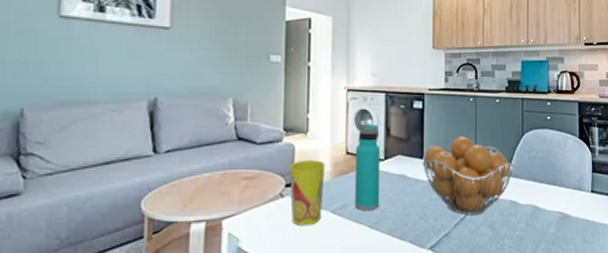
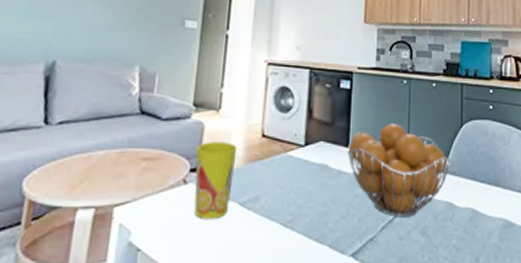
water bottle: present [354,124,381,211] -> none [267,104,301,206]

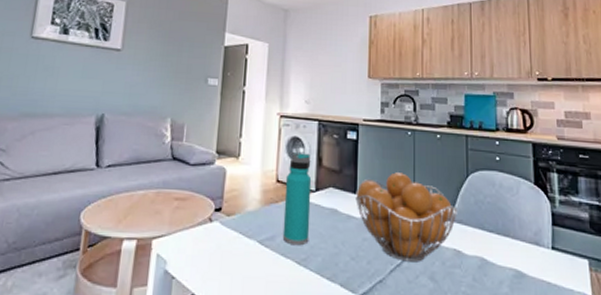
cup: present [193,142,238,220] -> none [218,185,255,255]
water bottle: none [267,104,301,206] -> present [282,152,312,246]

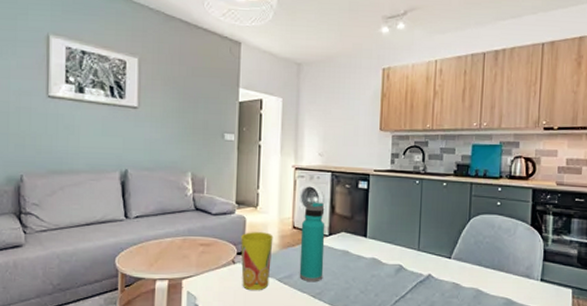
cup: none [218,185,255,255] -> present [241,232,274,291]
fruit basket: present [356,172,458,262] -> none [365,218,458,294]

